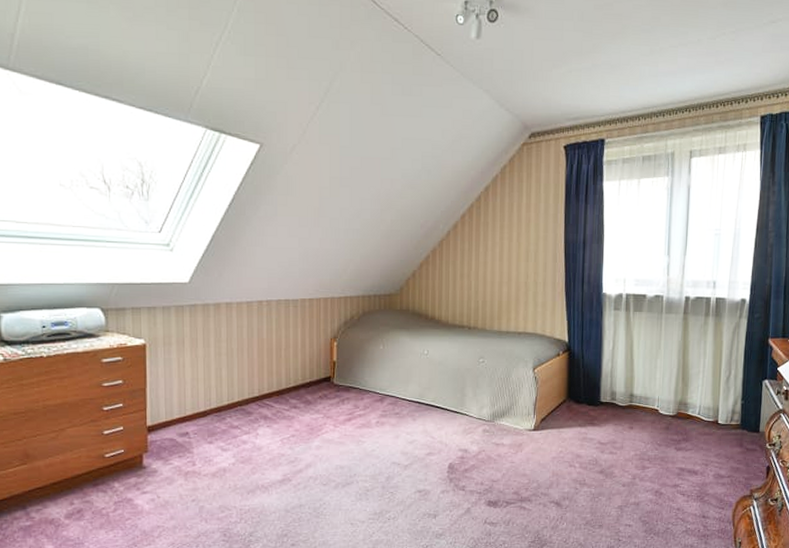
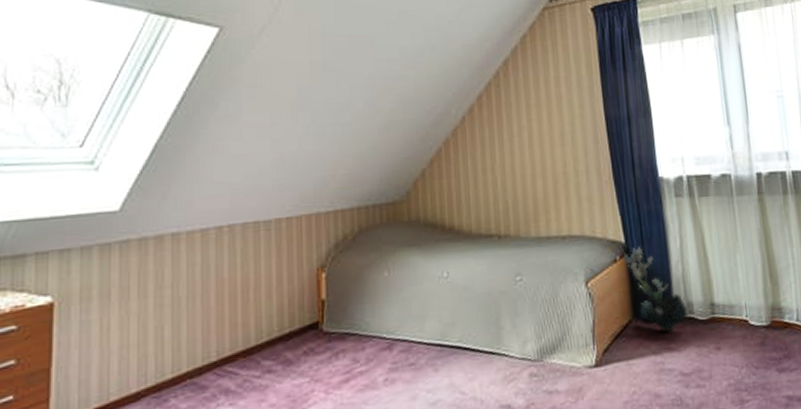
decorative plant: none [566,346,612,413] -> present [624,246,689,333]

